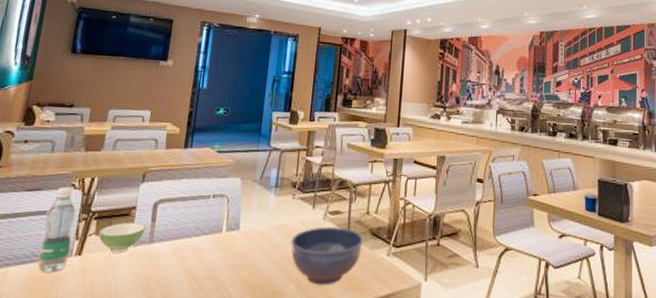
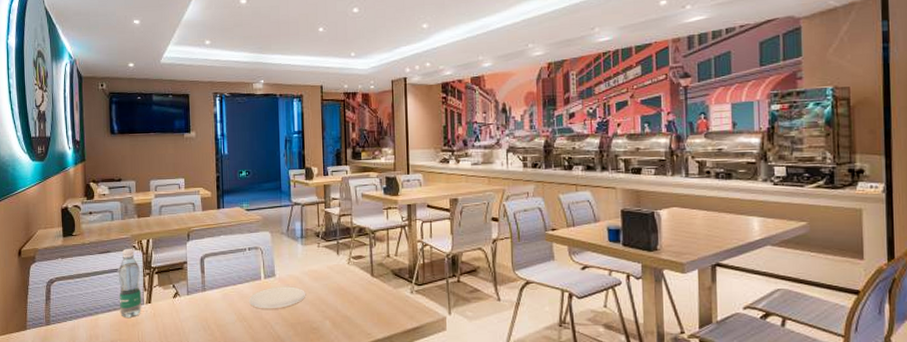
bowl: present [98,223,147,254] -> none [161,275,198,301]
plate: none [202,241,272,269] -> present [248,286,306,310]
soup bowl: present [291,227,364,286] -> none [321,270,388,321]

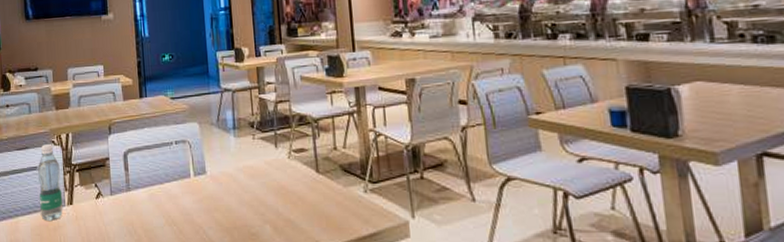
plate: present [248,286,306,310] -> none [177,185,242,213]

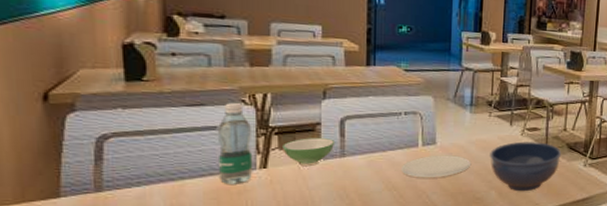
bowl: none [82,173,122,202] -> present [283,138,336,167]
plate: none [177,185,242,213] -> present [400,155,472,179]
soup bowl: none [259,165,336,226] -> present [490,141,562,192]

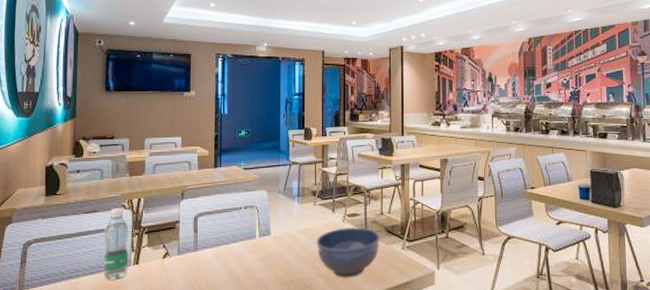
bowl: present [283,138,336,167] -> none [151,235,190,262]
plate: present [400,155,472,179] -> none [241,244,301,269]

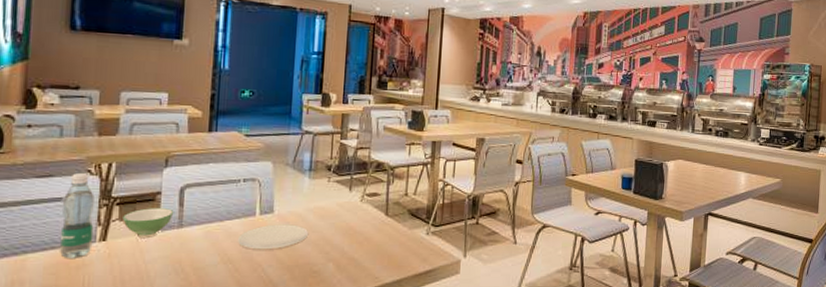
bowl: none [151,235,190,262] -> present [123,208,174,239]
plate: none [241,244,301,269] -> present [237,224,309,251]
soup bowl: present [316,227,381,278] -> none [328,208,403,264]

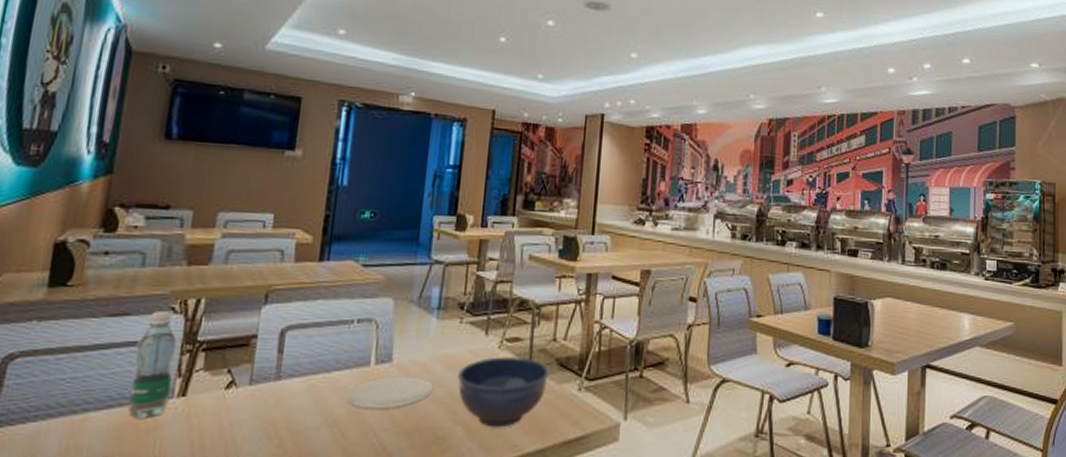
bowl: present [123,208,174,239] -> none [208,355,272,394]
soup bowl: none [328,208,403,264] -> present [458,357,550,428]

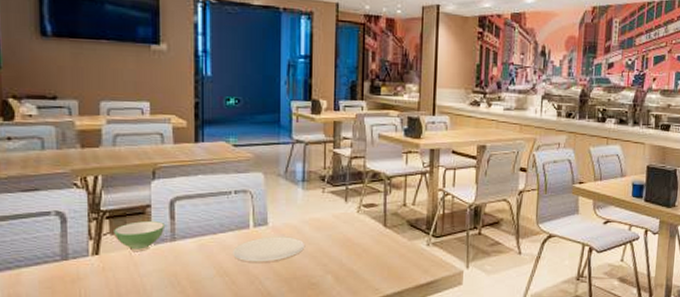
bottle: present [128,310,177,418] -> none [50,186,86,272]
bowl: none [208,355,272,394] -> present [114,221,166,252]
soup bowl: present [458,357,550,428] -> none [324,220,402,276]

